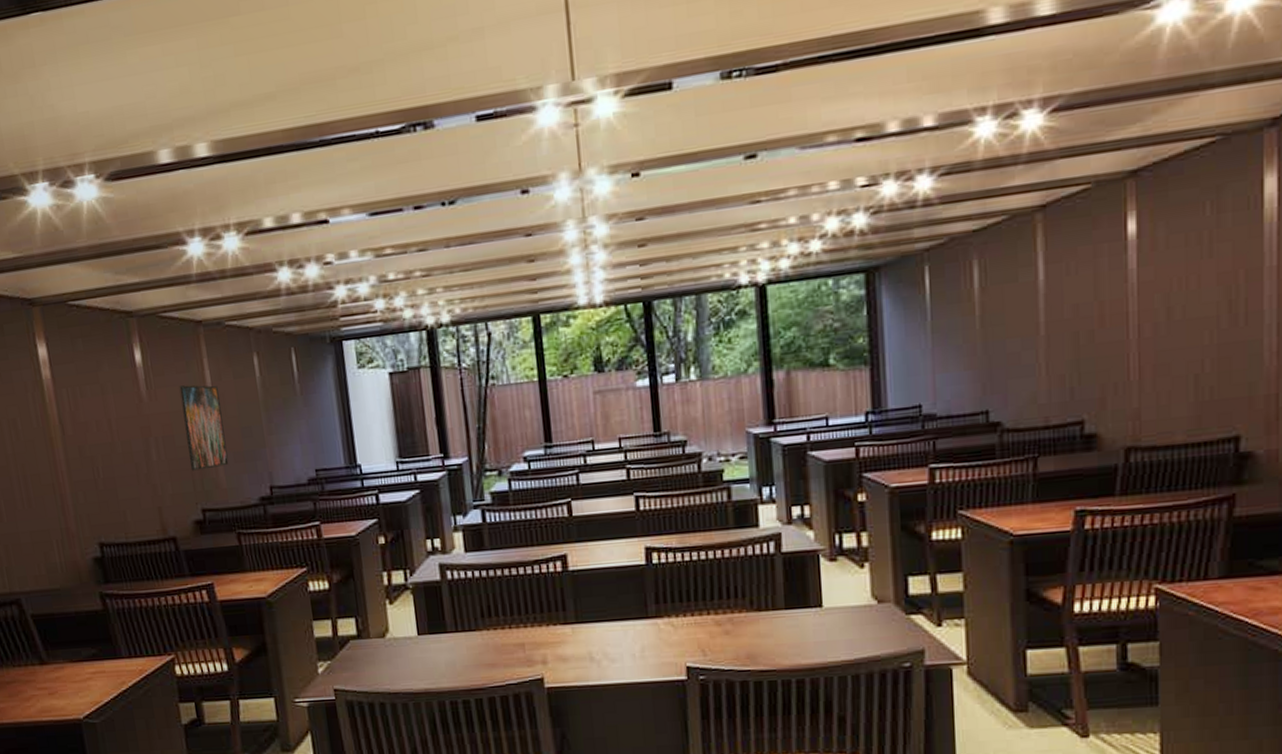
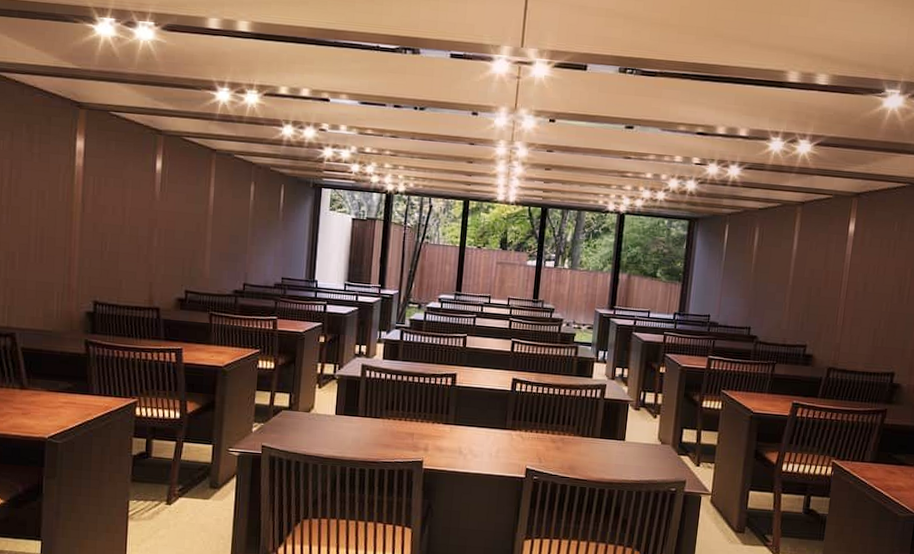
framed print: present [179,385,229,471] -> none [183,194,219,262]

